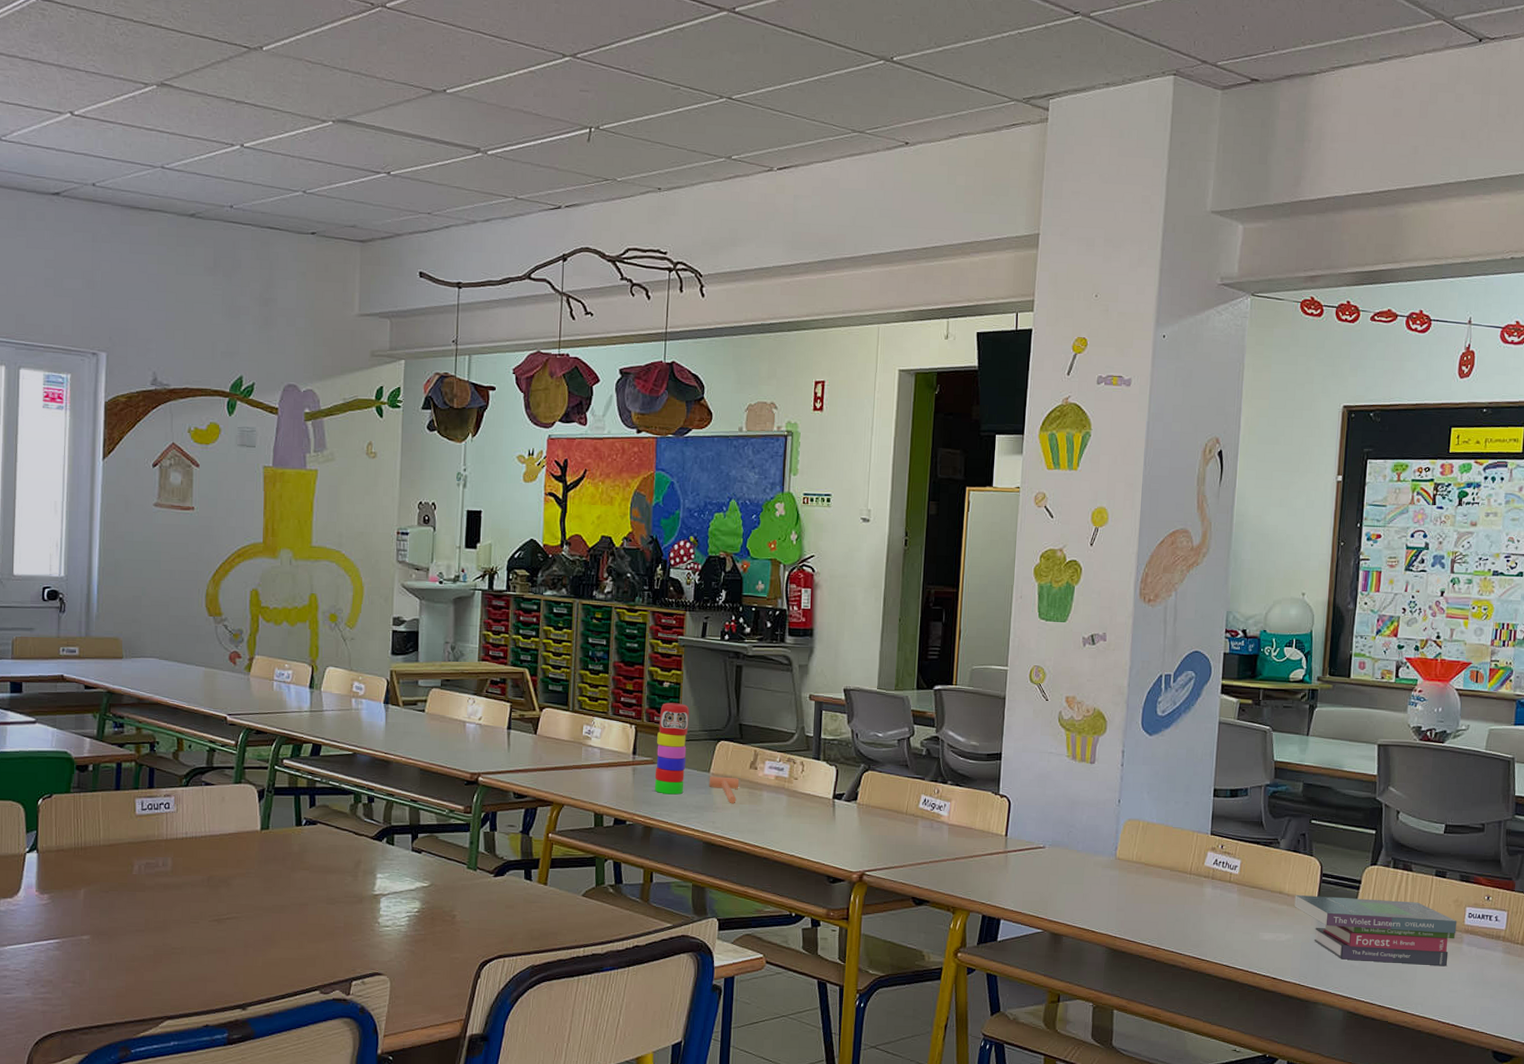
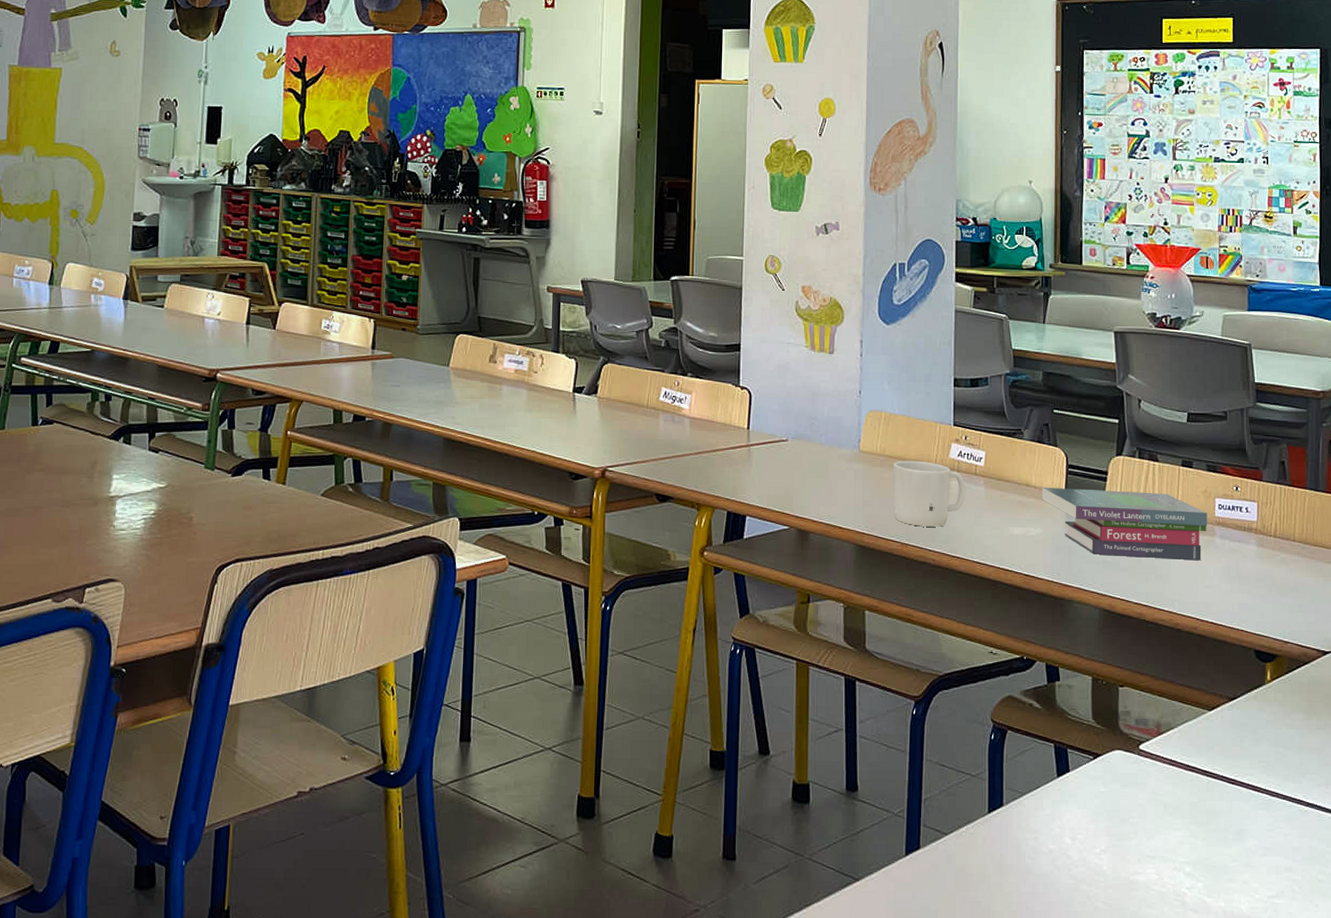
stacking toy: present [654,703,740,803] -> none [393,296,479,398]
mug: none [1146,868,1220,932] -> present [893,460,966,527]

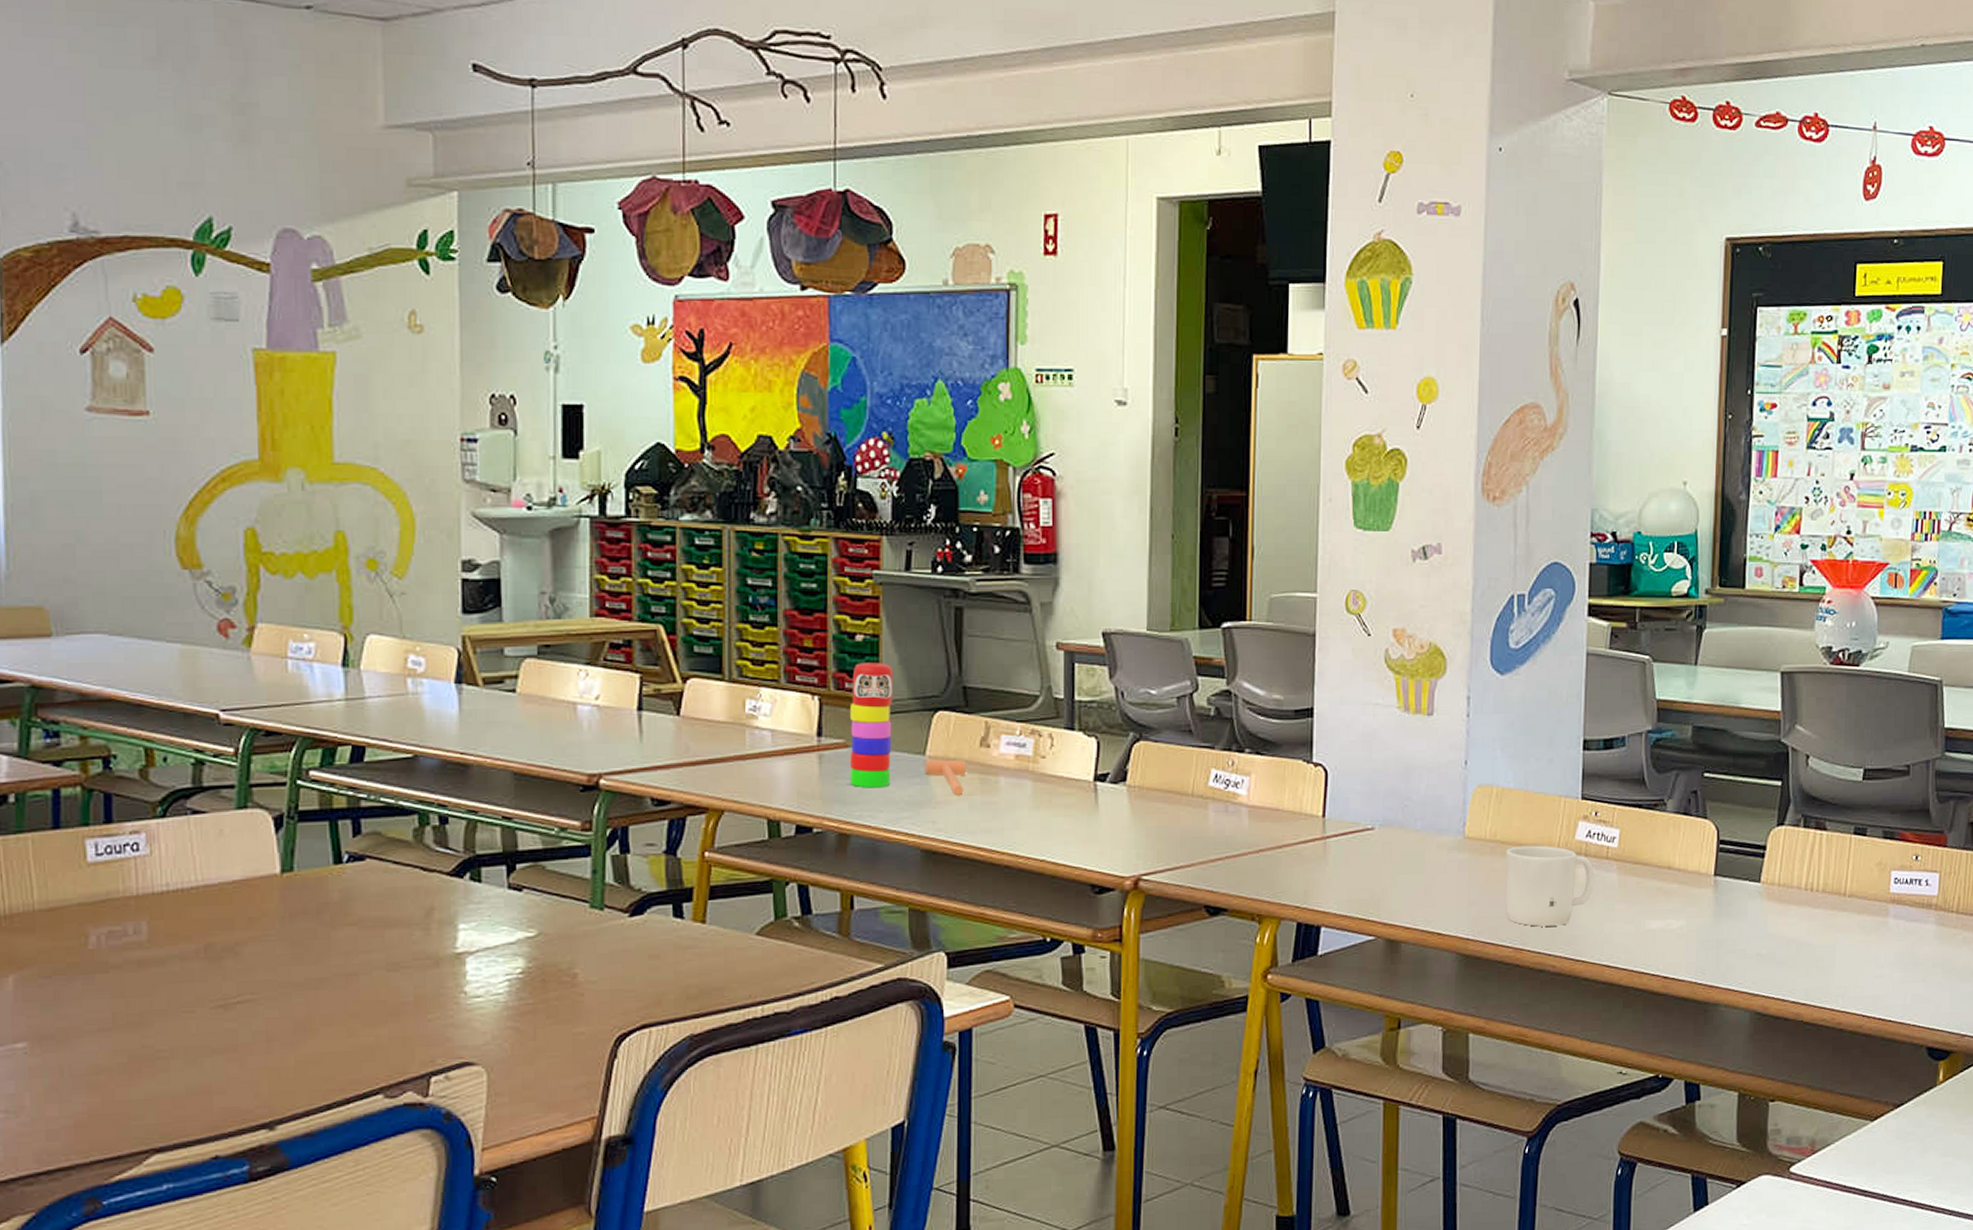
stacking toy: none [393,296,479,398] -> present [849,662,967,795]
books: present [1042,487,1208,561] -> none [1687,868,1881,948]

